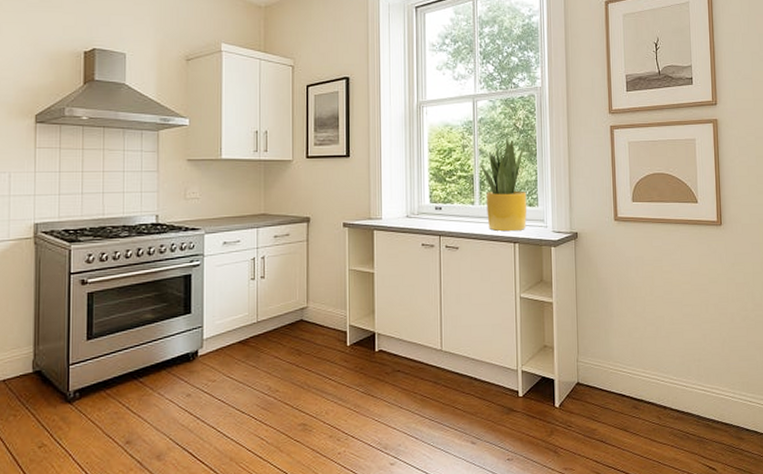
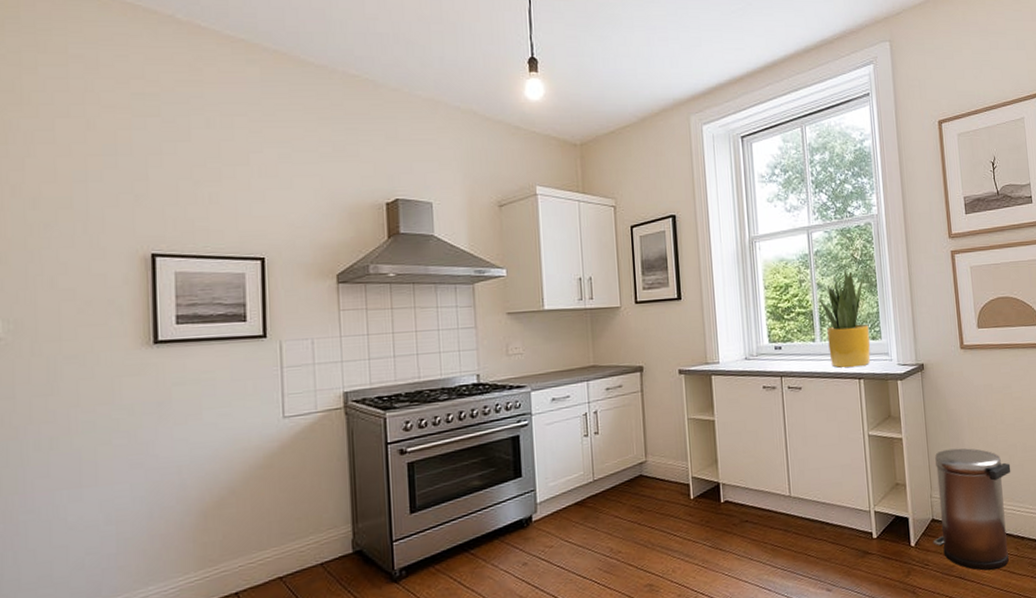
pedal bin: none [577,316,657,436] -> present [933,448,1011,571]

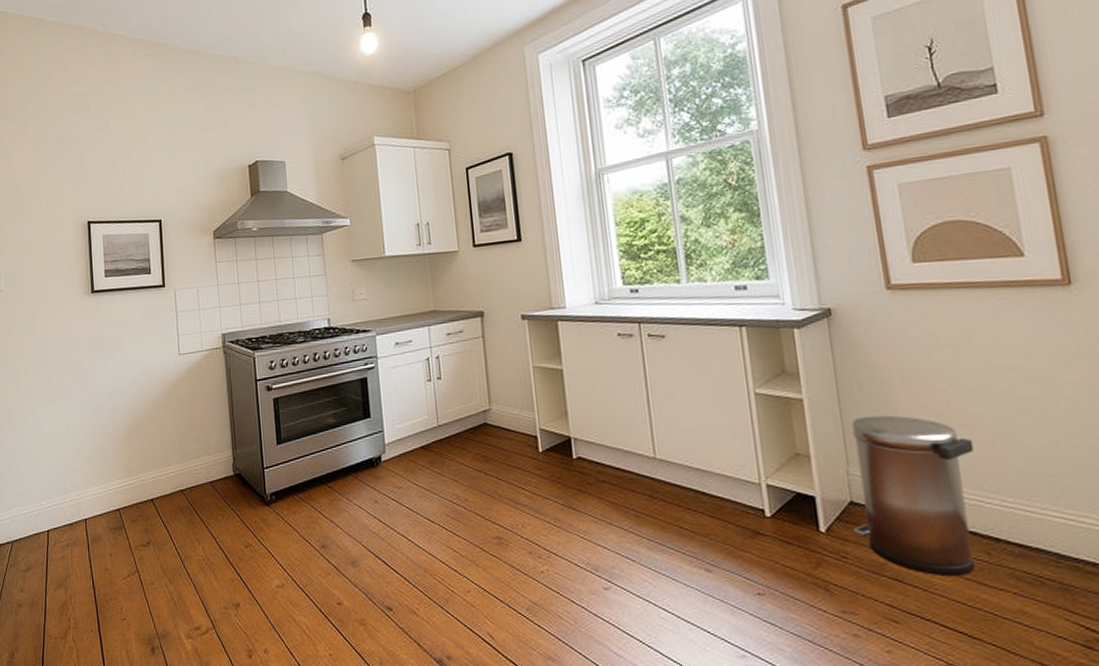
planter: present [818,267,871,368] -> none [683,196,755,313]

